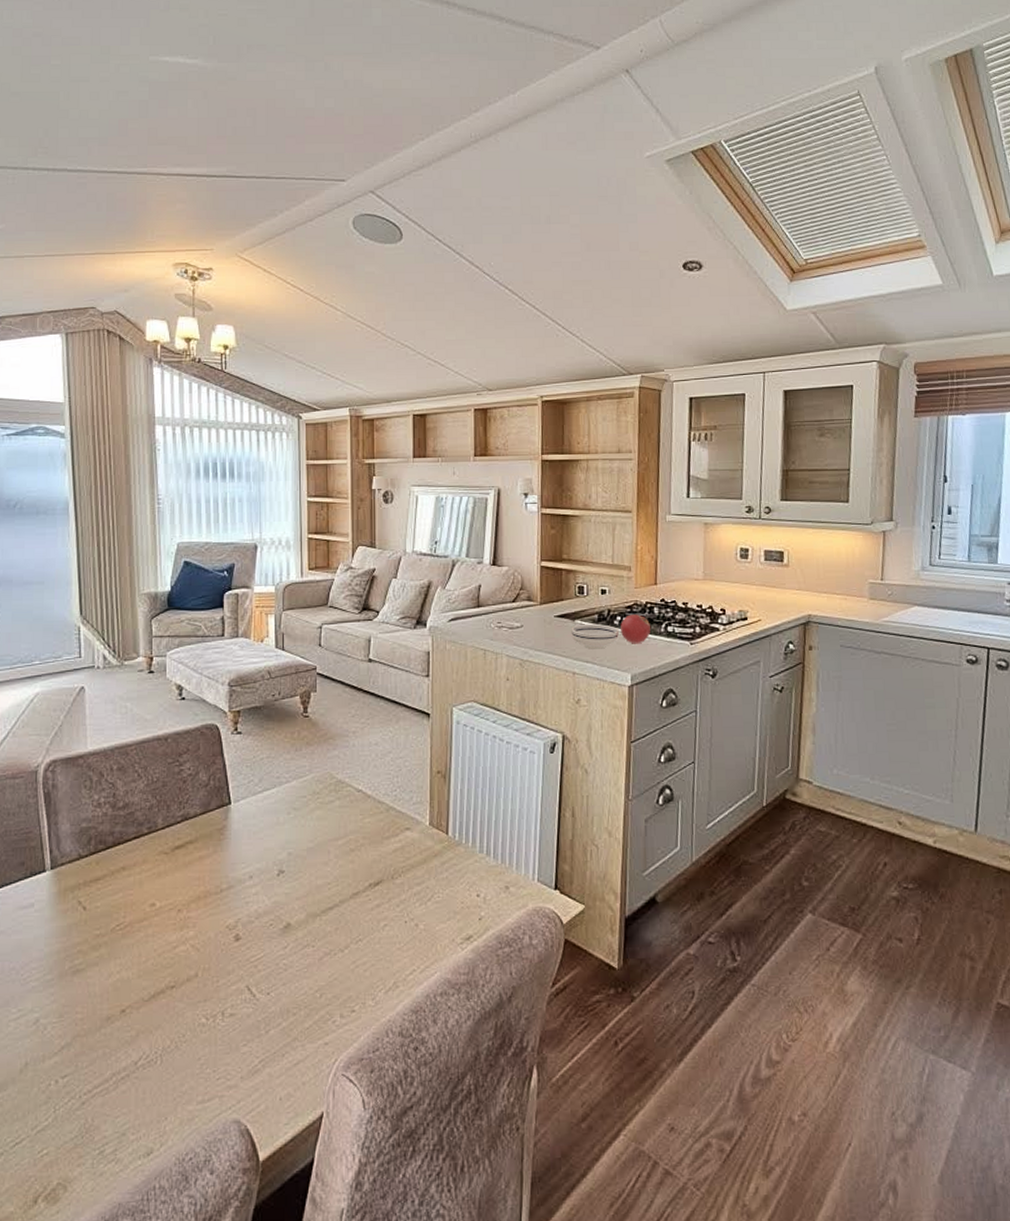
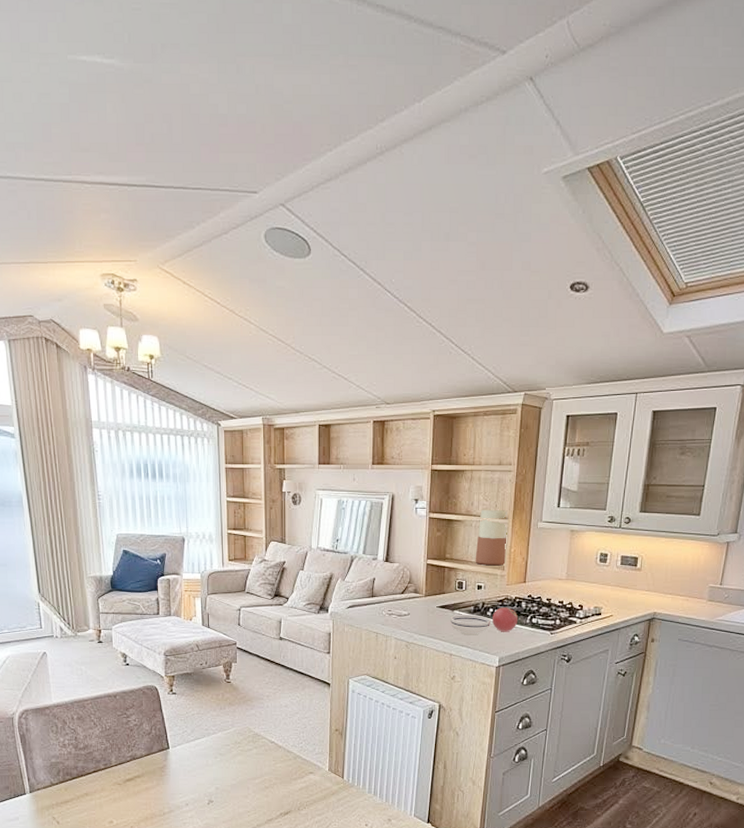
vase: none [596,502,632,566] -> present [475,509,508,566]

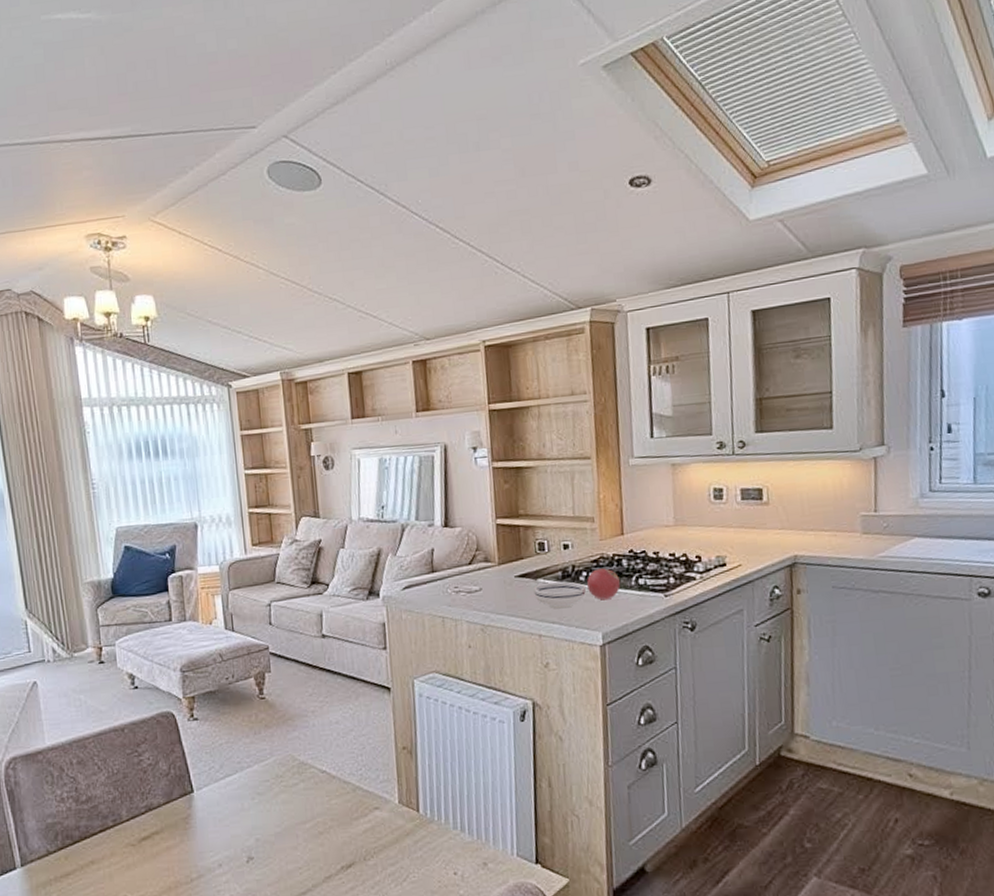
vase: present [475,509,508,566] -> none [555,448,595,519]

